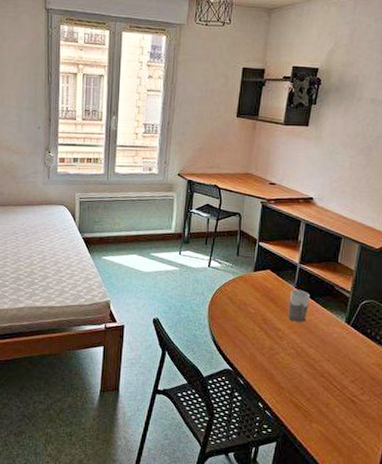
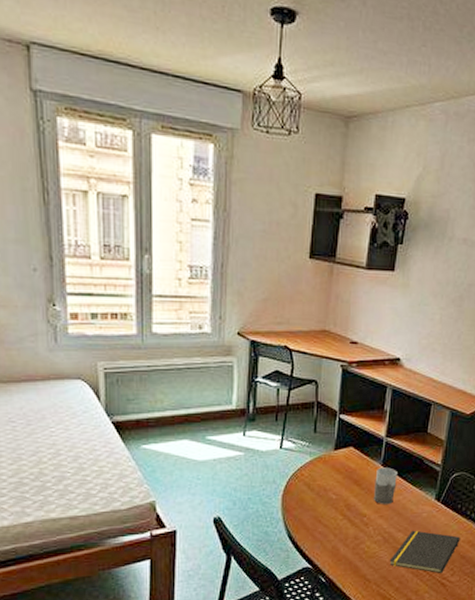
notepad: none [301,348,370,392] -> present [389,530,460,574]

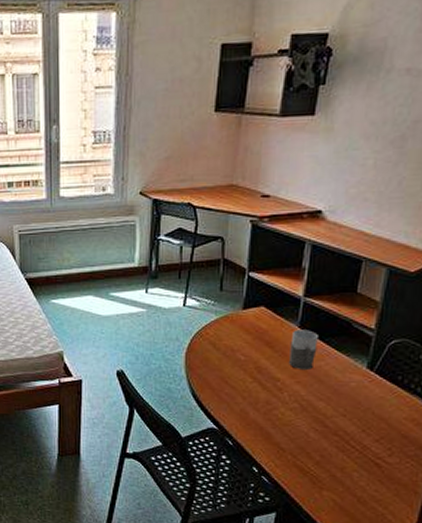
notepad: present [389,530,460,574] -> none [308,400,401,453]

